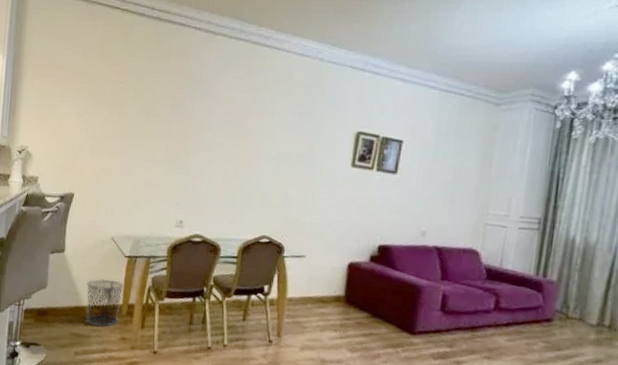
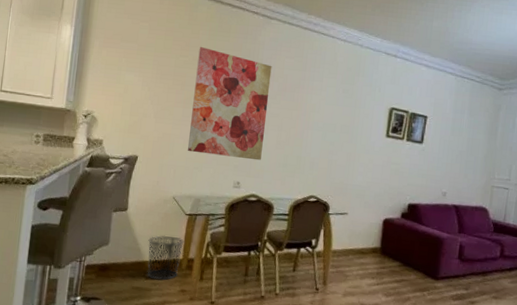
wall art: none [125,70,217,197] -> present [187,46,272,161]

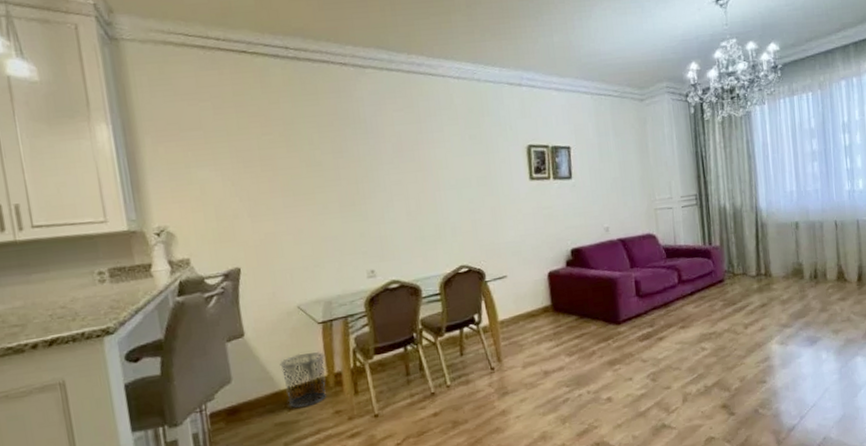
wall art: present [187,46,272,161] -> none [284,117,393,249]

